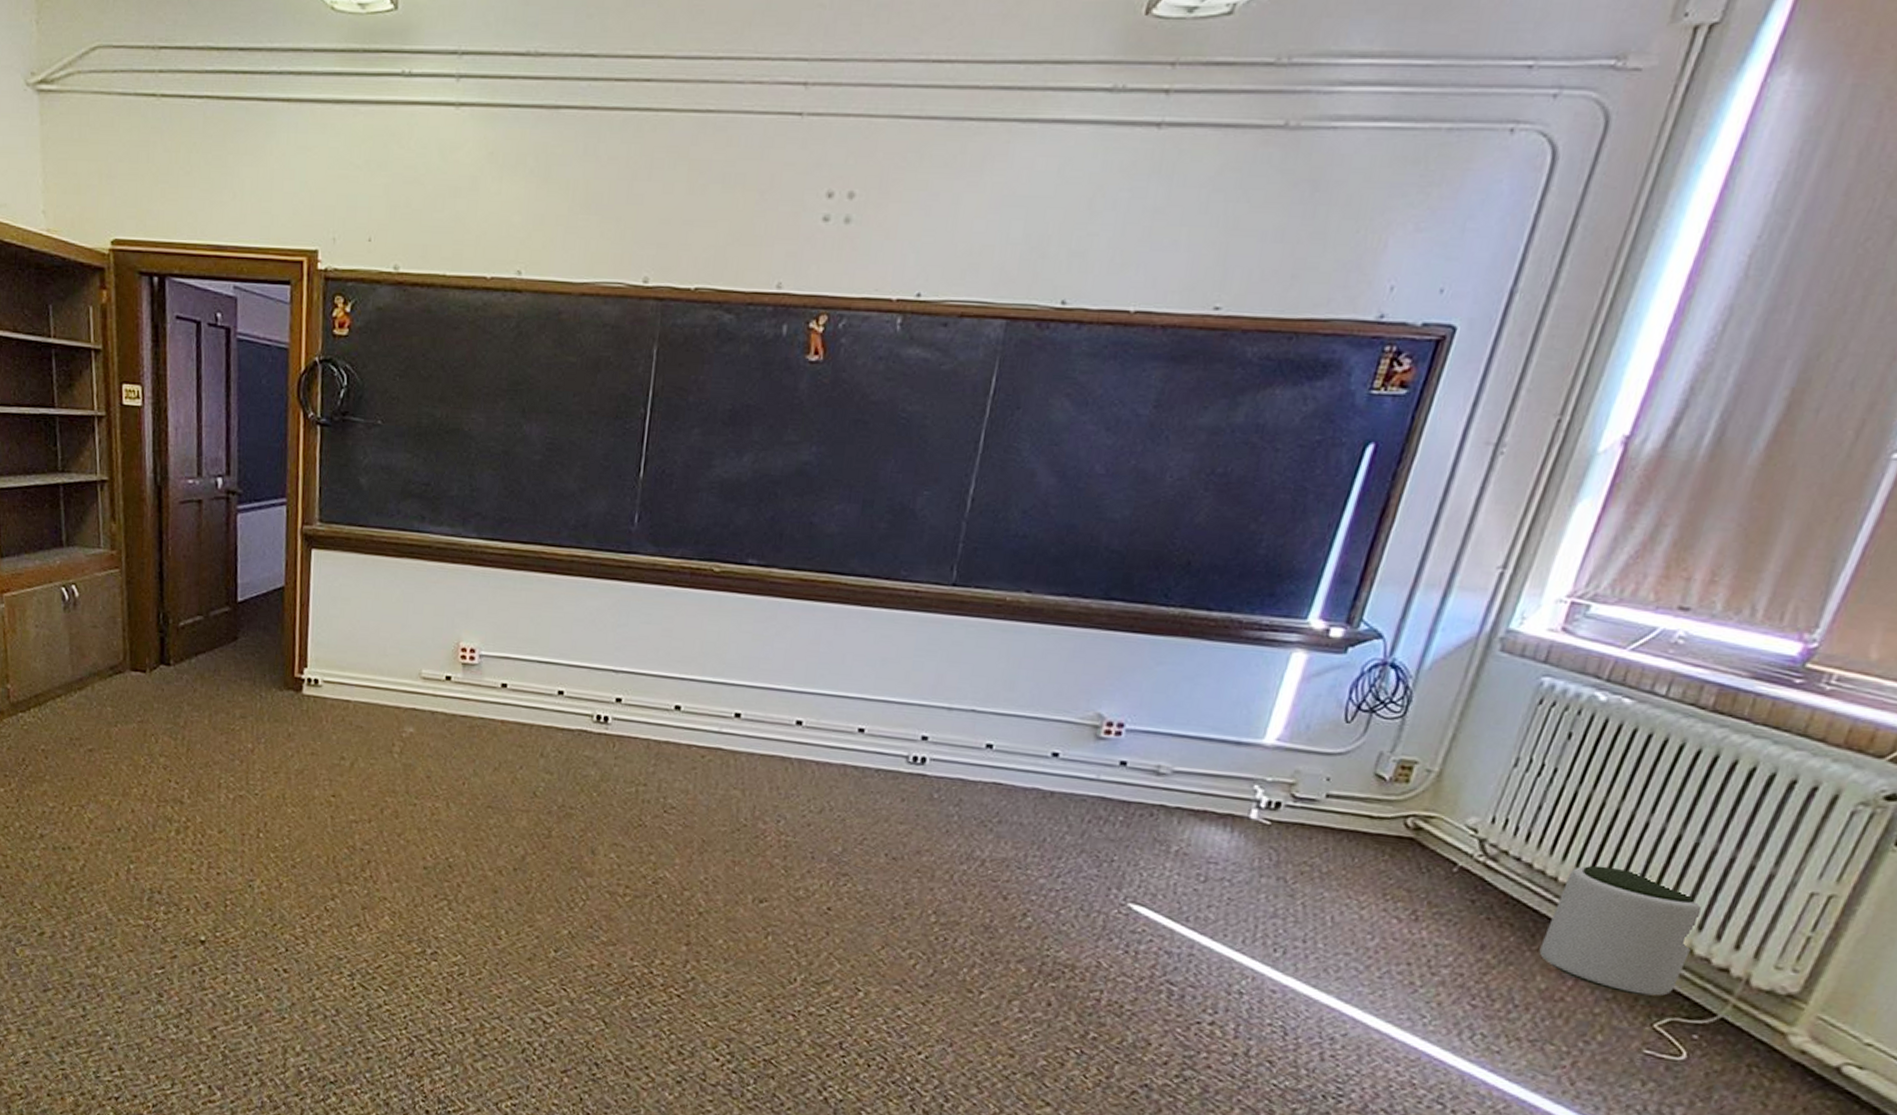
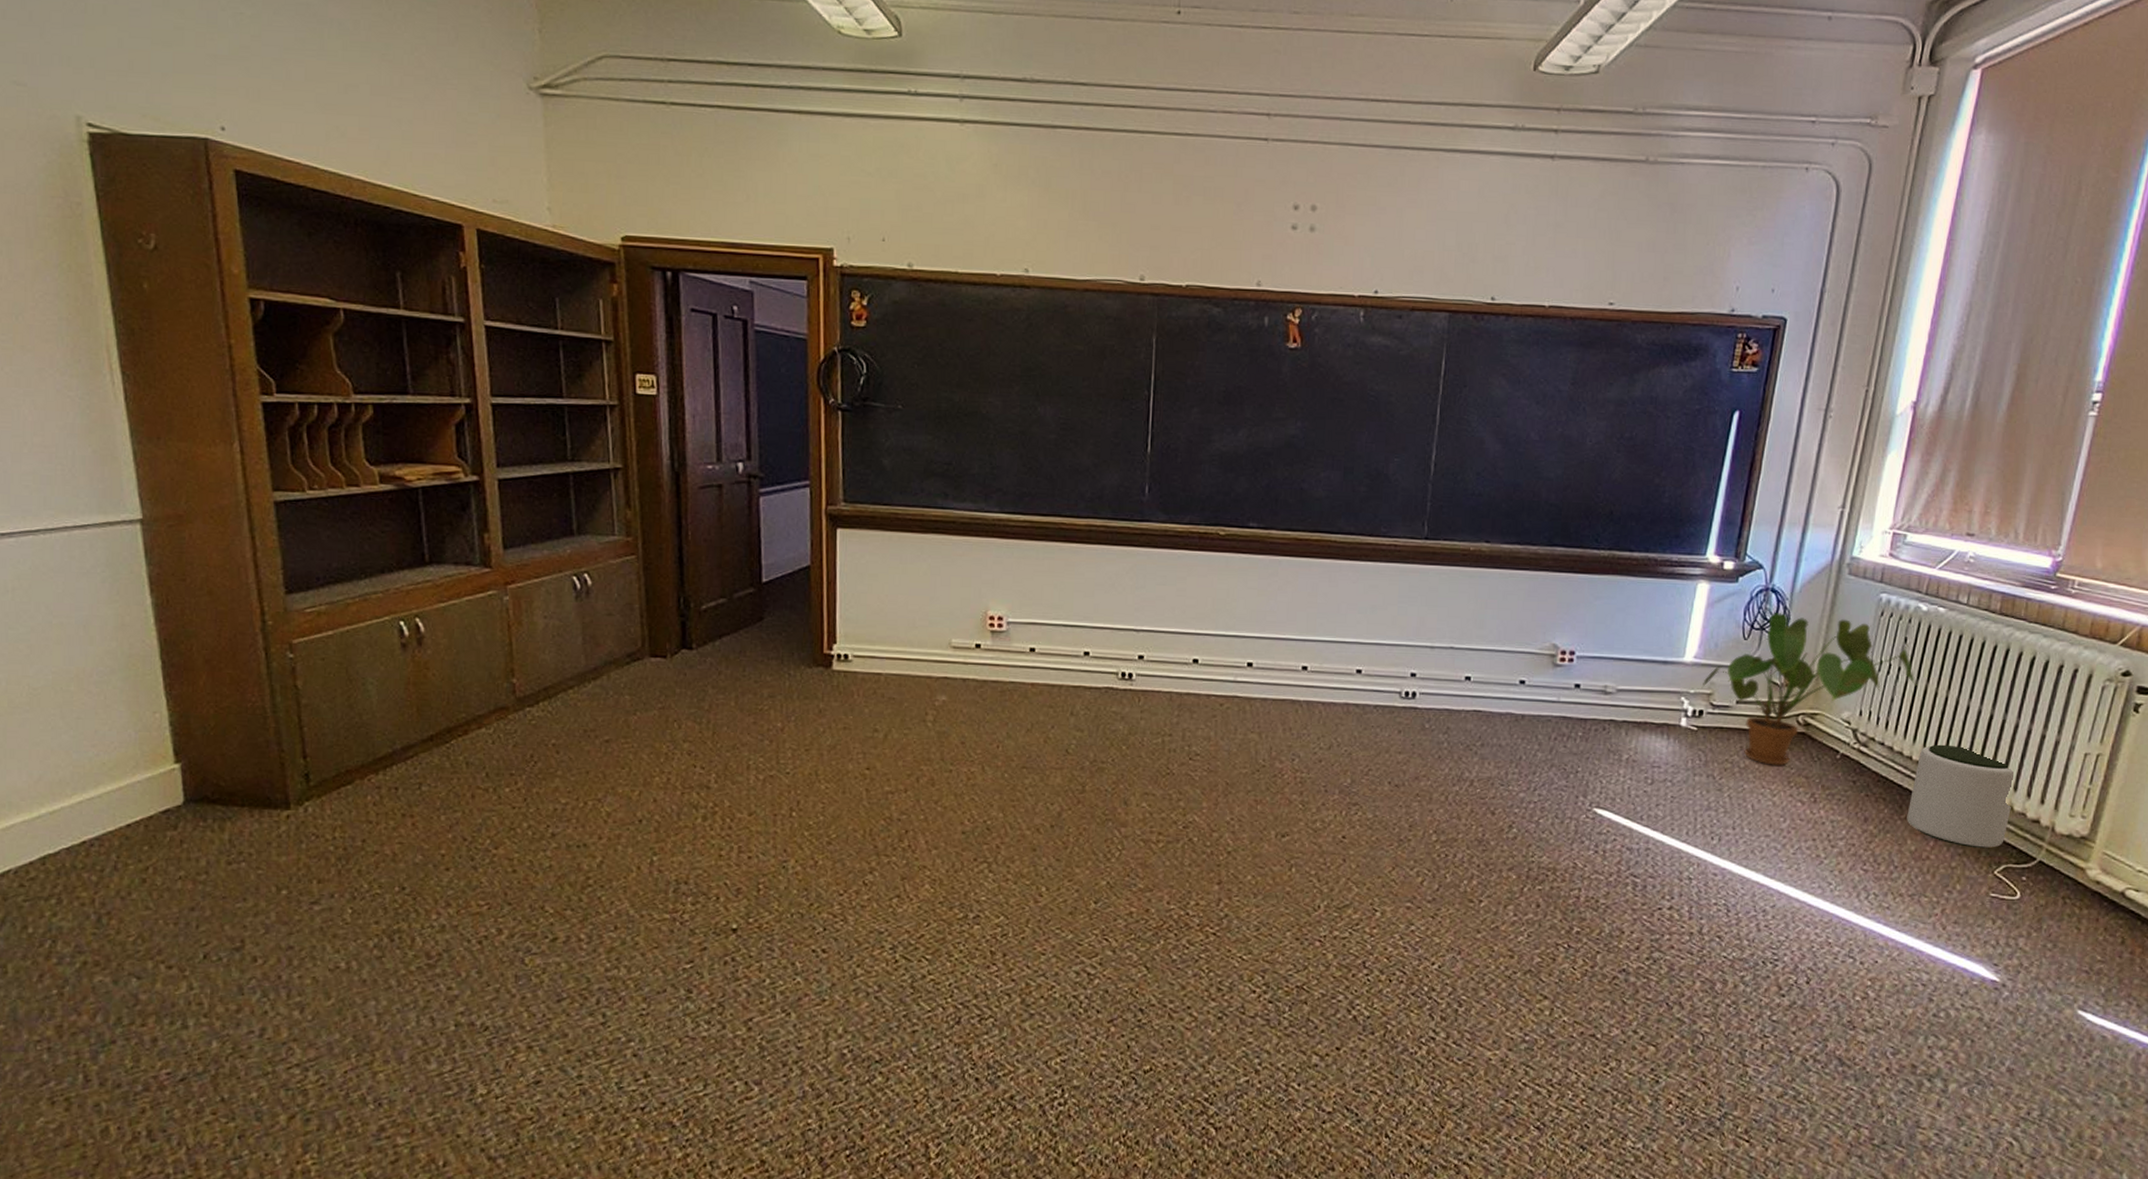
house plant: none [1282,692,1578,874] -> present [1701,612,1917,766]

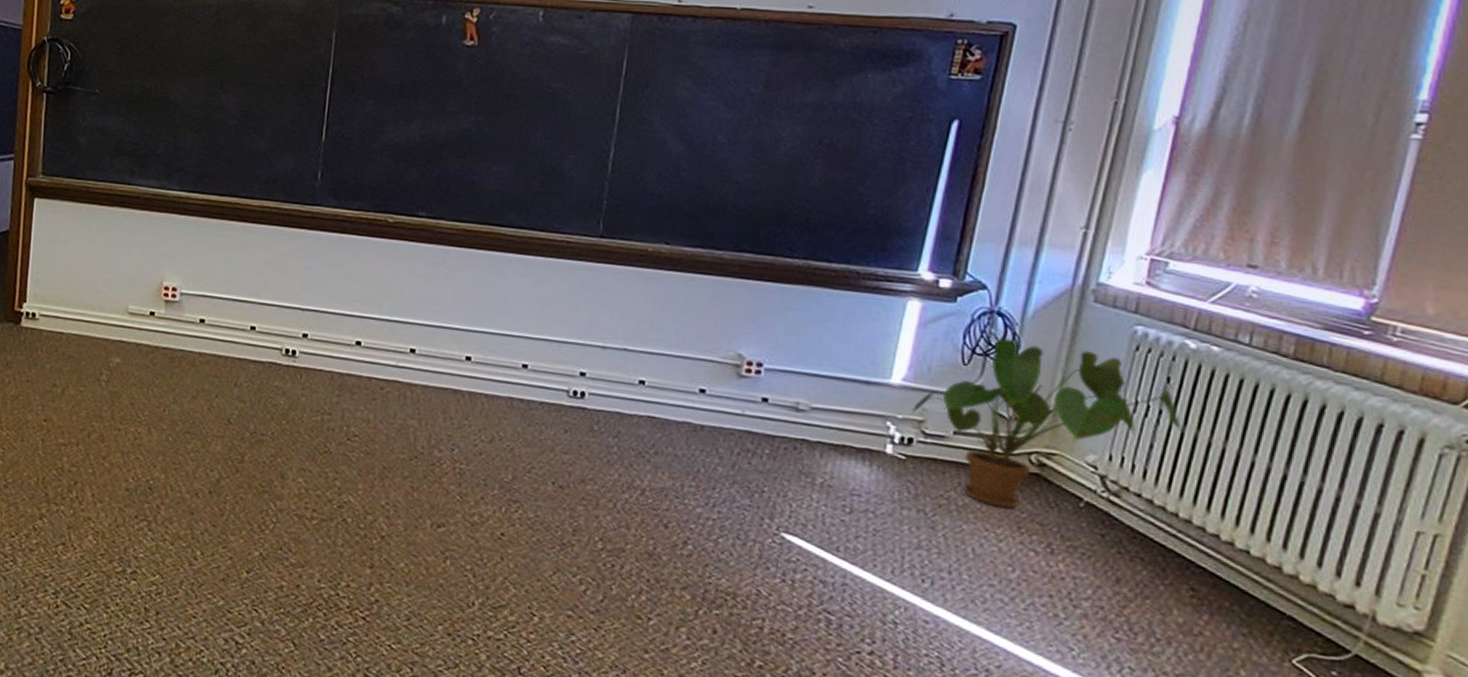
plant pot: present [1907,744,2013,849] -> none [1172,502,1316,632]

